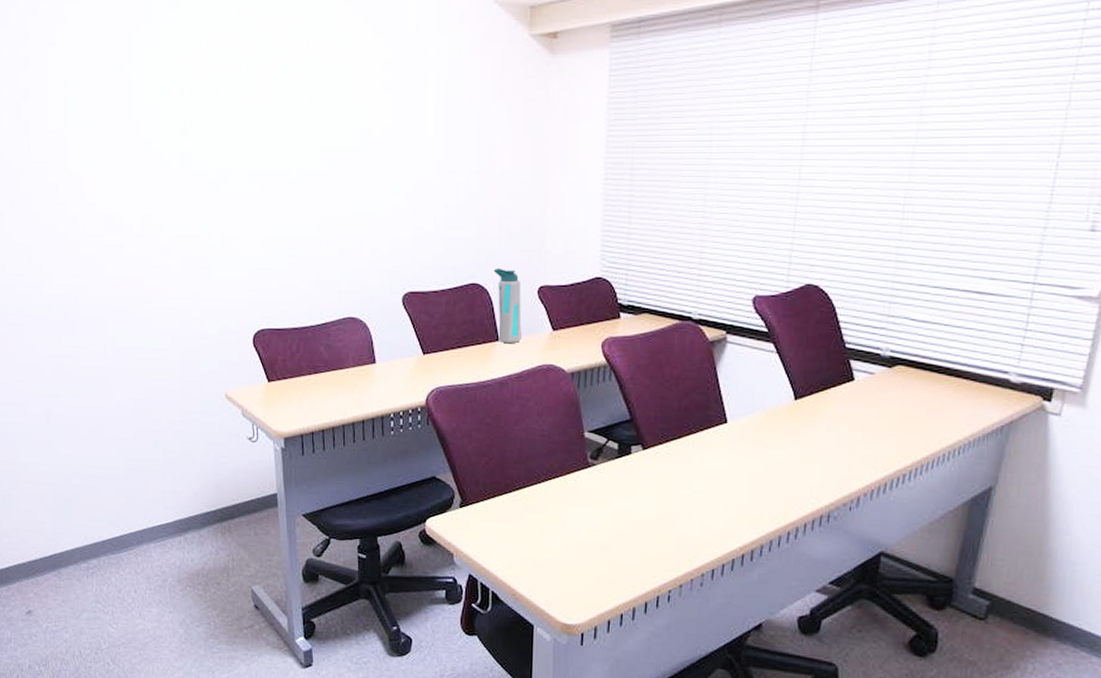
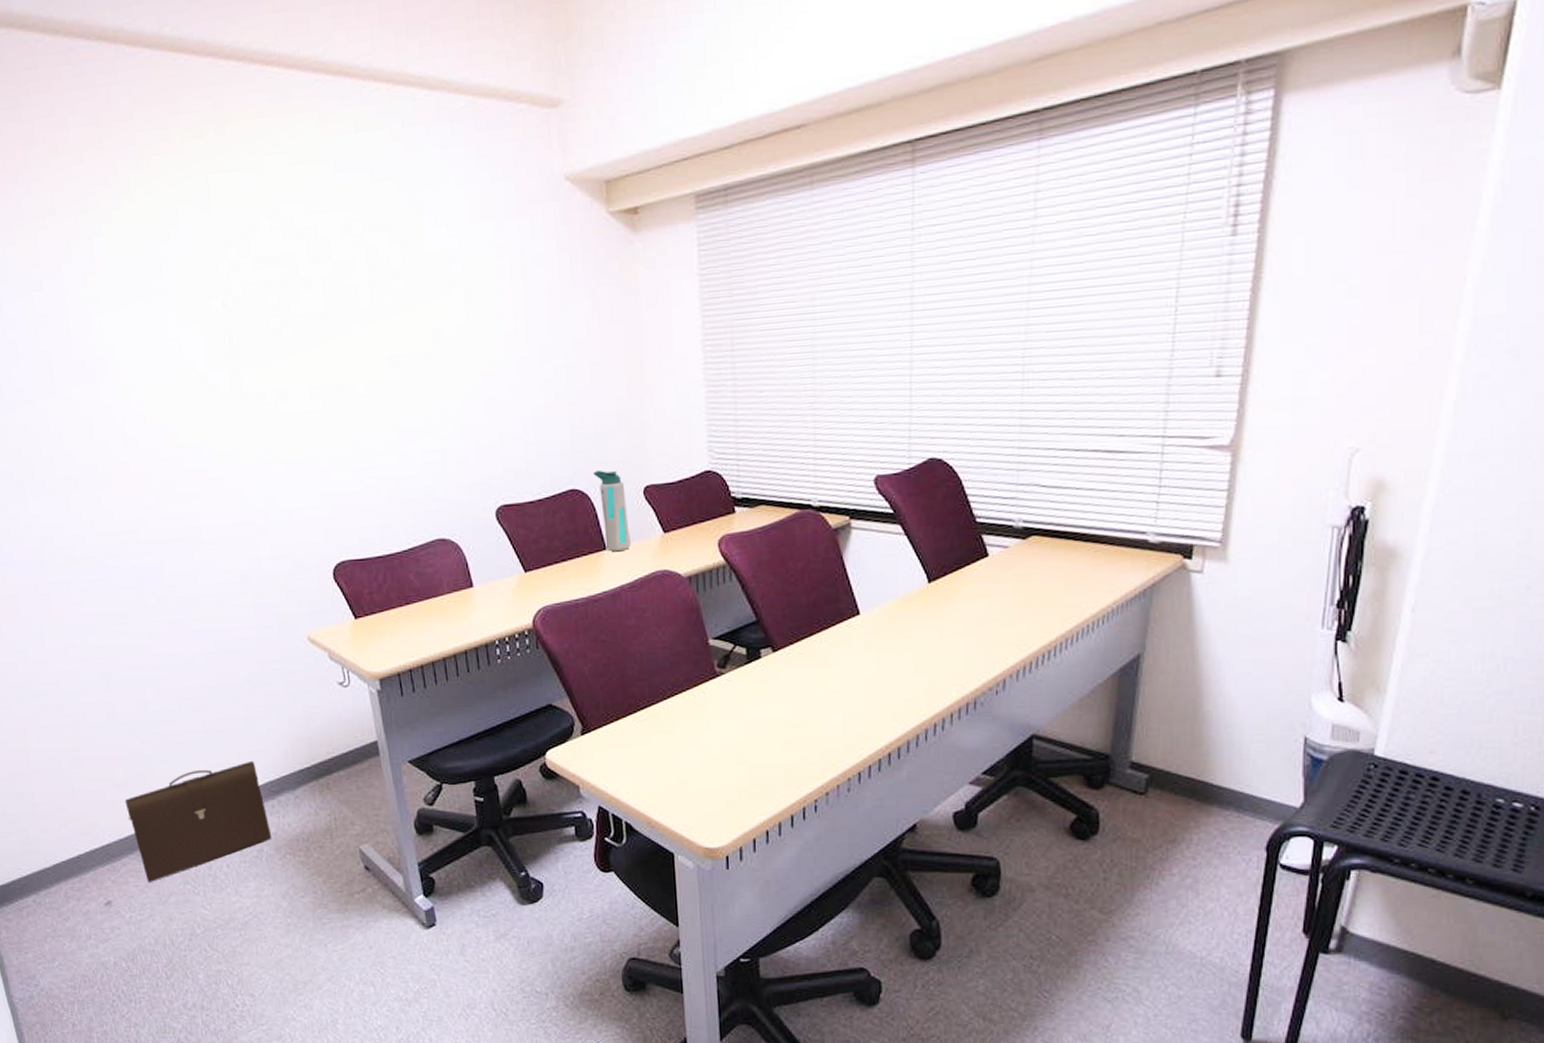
briefcase: none [52,499,176,599] -> present [124,760,272,883]

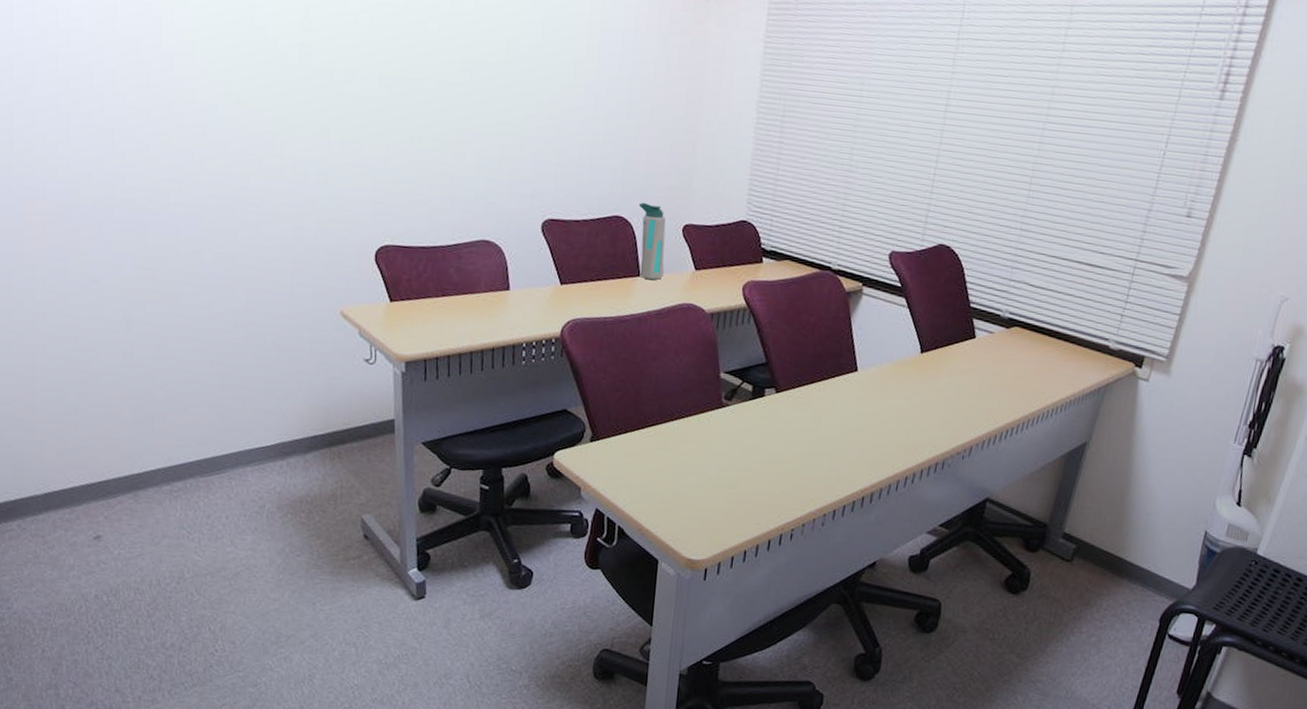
briefcase: present [124,760,272,883] -> none [129,420,276,524]

